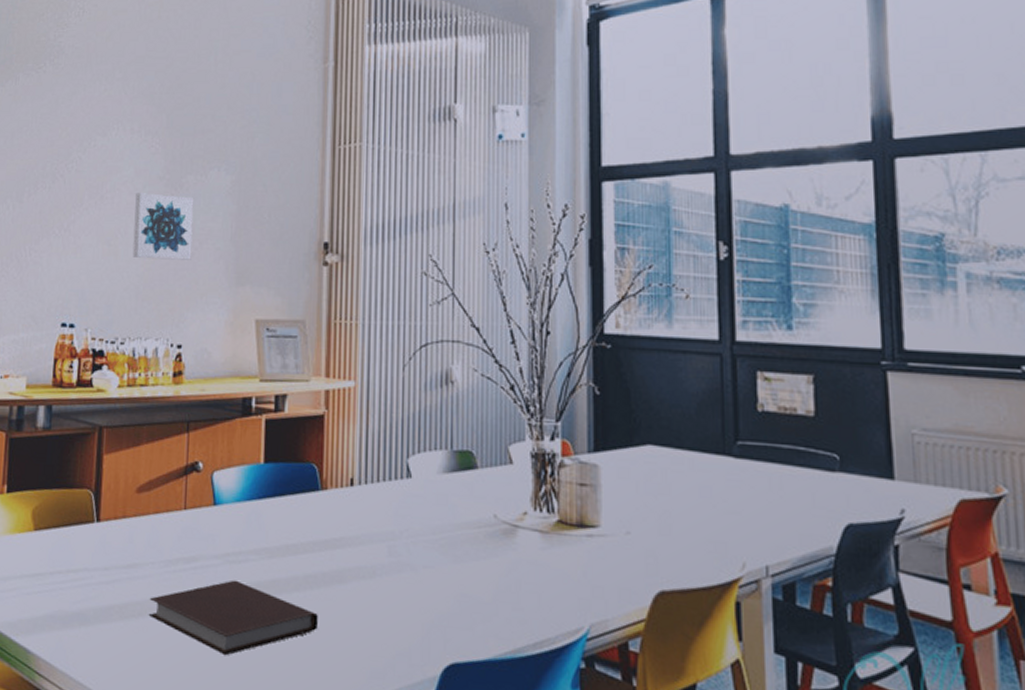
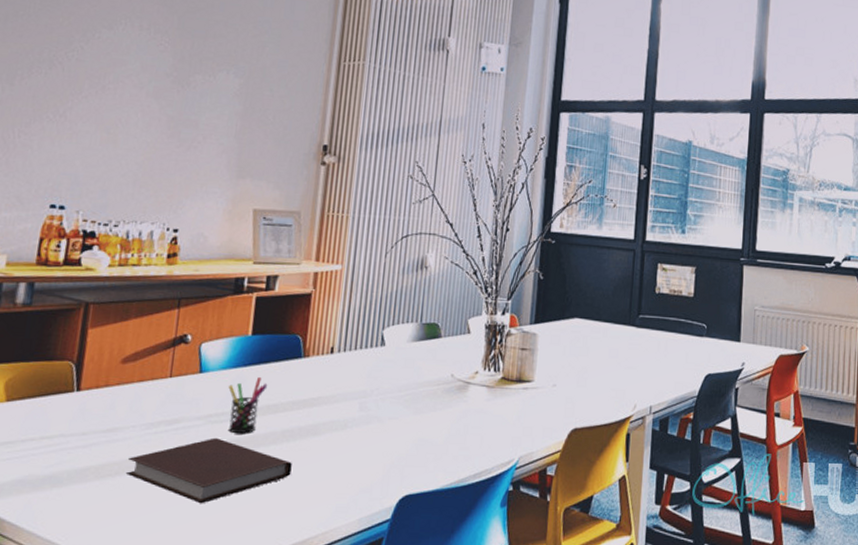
wall art: present [132,193,194,260] -> none [132,86,201,153]
pen holder: none [244,511,285,578] -> present [228,376,268,434]

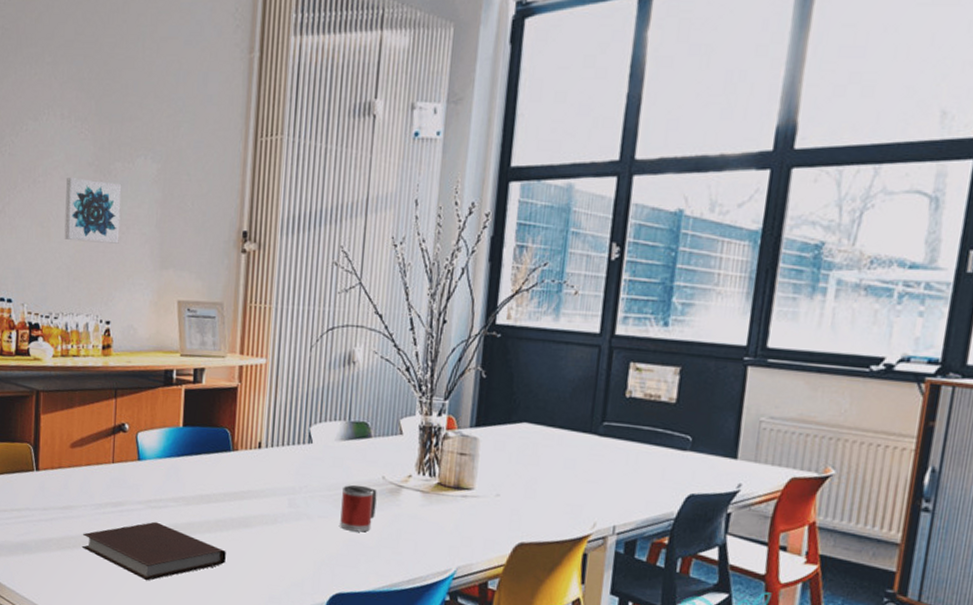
wall art: none [132,86,201,153] -> present [64,178,122,244]
pen holder: present [228,376,268,434] -> none [164,467,200,521]
mug: none [410,384,446,431] -> present [340,484,377,532]

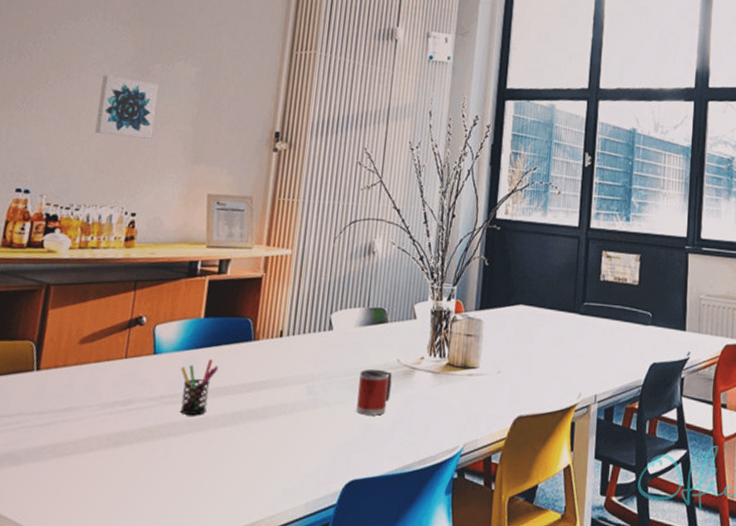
notebook: present [82,521,226,581] -> none [82,419,241,485]
pen holder: none [164,467,200,521] -> present [180,358,219,416]

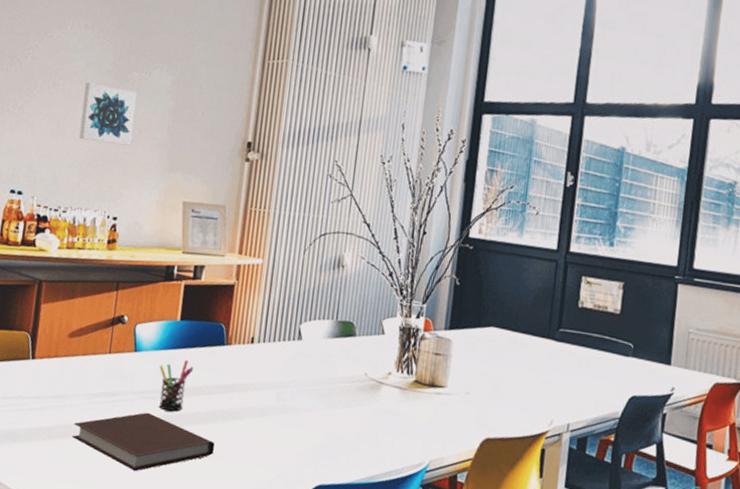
notebook: none [82,419,241,485] -> present [72,412,215,472]
mug: present [356,369,392,416] -> none [324,380,360,426]

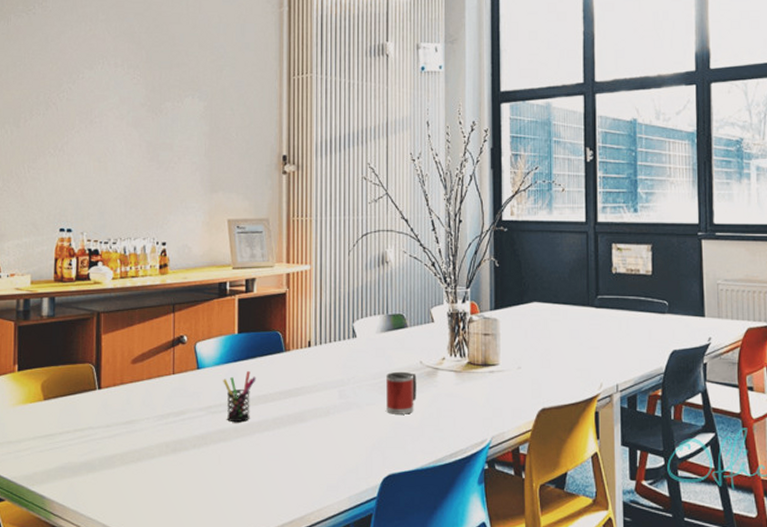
notebook: present [72,412,215,472] -> none [145,426,285,485]
wall art: present [79,82,138,146] -> none [120,117,173,173]
mug: none [324,380,360,426] -> present [386,371,417,414]

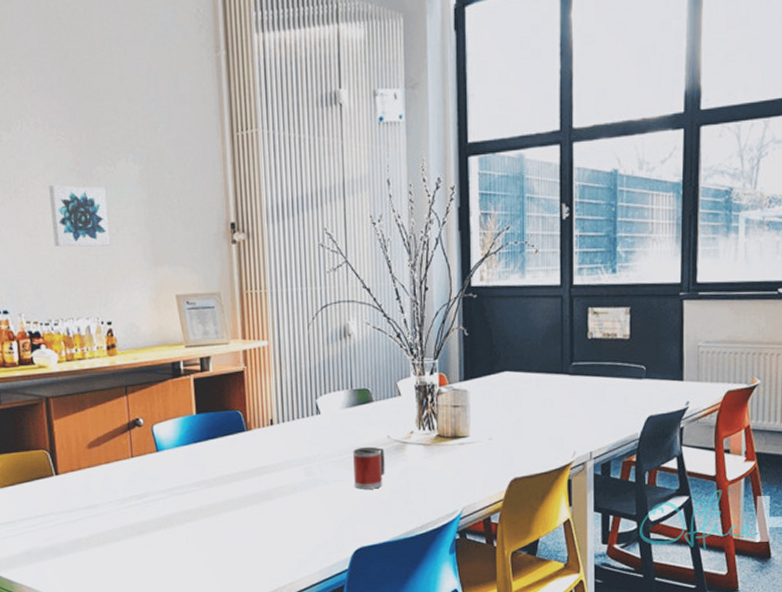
wall art: none [120,117,173,173] -> present [49,185,111,247]
pen holder: present [223,370,256,423] -> none [184,451,219,503]

